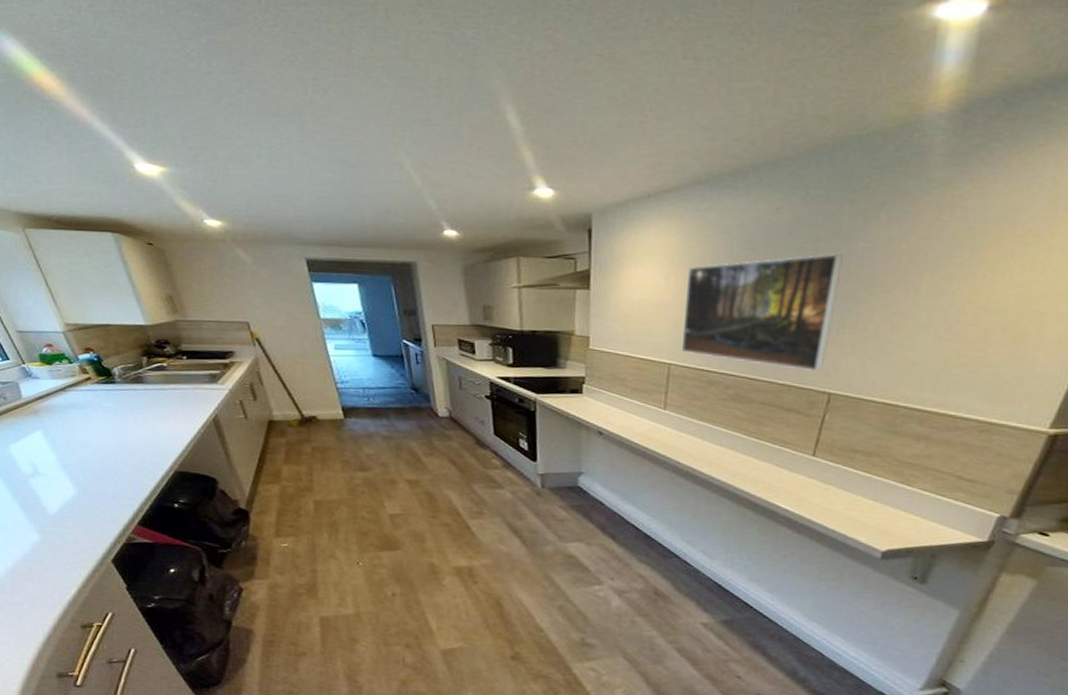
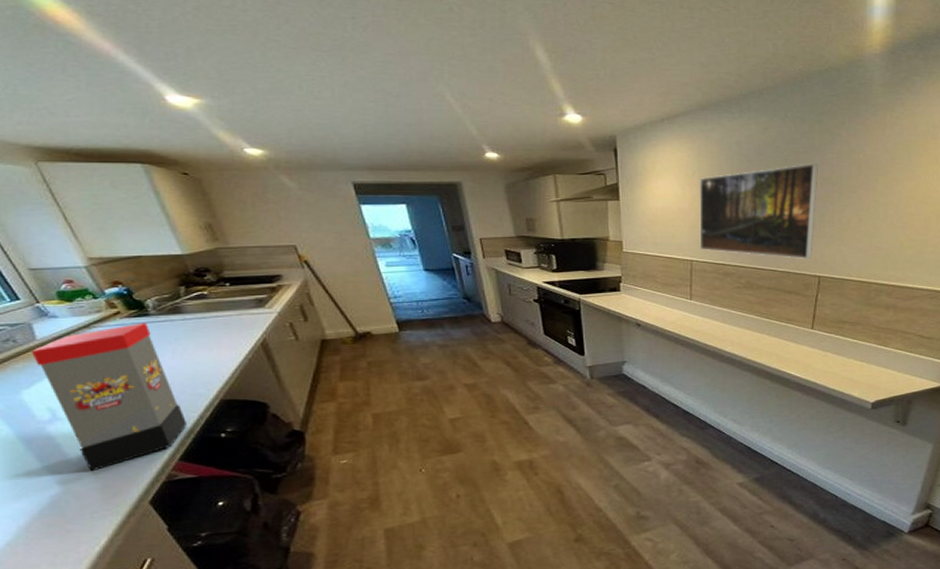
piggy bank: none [17,389,146,526] -> present [31,323,188,472]

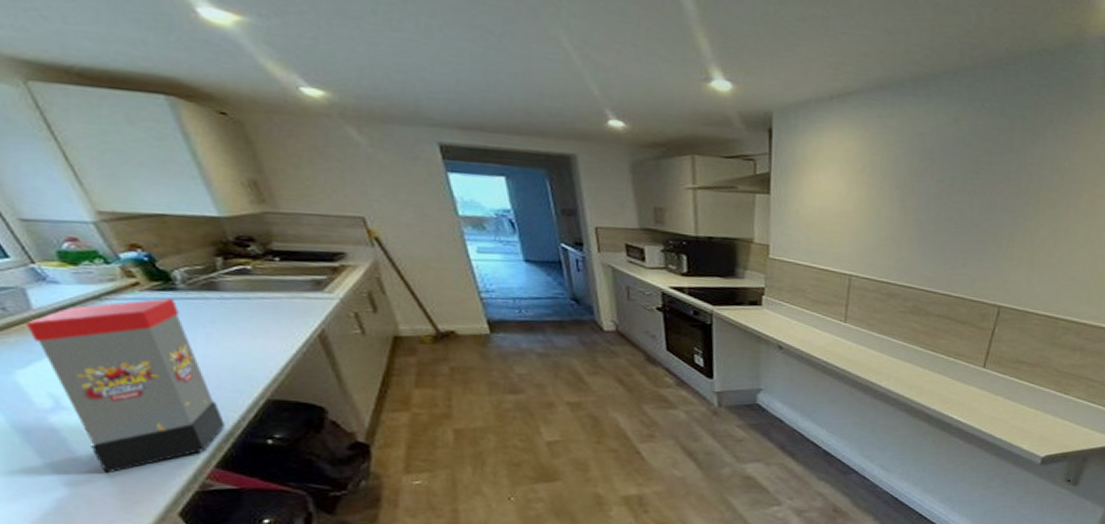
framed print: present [699,162,818,260] -> none [861,167,1014,285]

